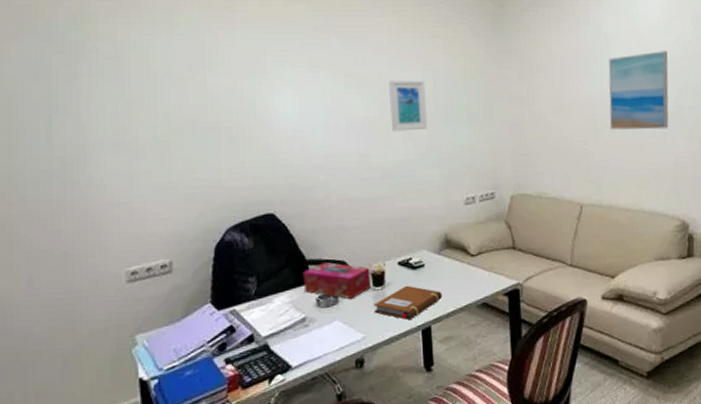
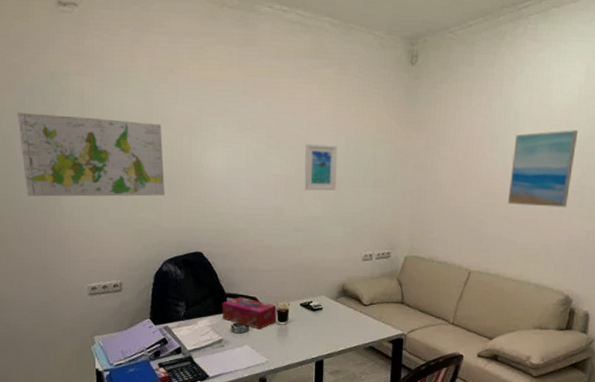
map: none [26,64,224,165] -> present [17,112,165,197]
notebook: present [373,285,443,321] -> none [277,323,336,353]

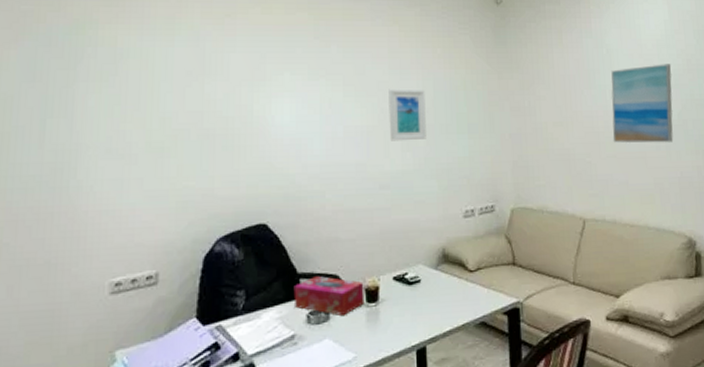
map: present [17,112,165,197] -> none [24,68,219,170]

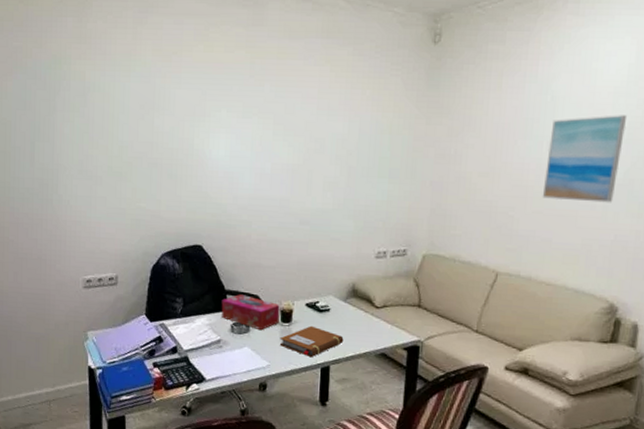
notebook: none [366,302,439,340] -> present [279,325,344,358]
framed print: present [389,89,426,141] -> none [312,129,350,181]

